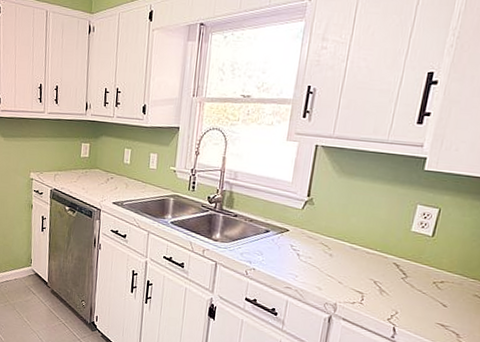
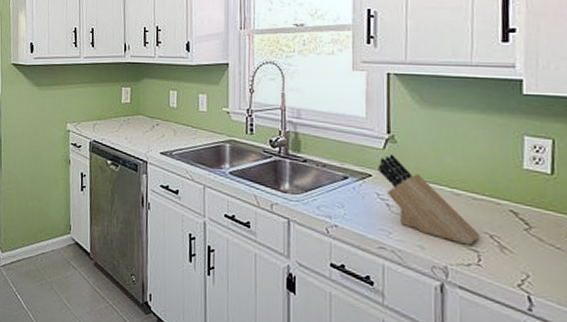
knife block: none [295,213,367,288] -> present [378,154,480,245]

